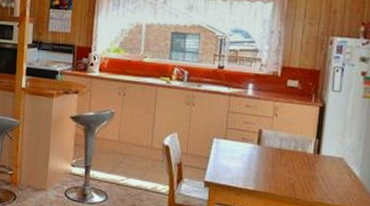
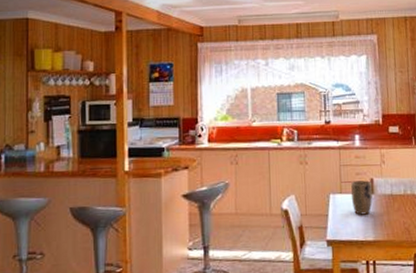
plant pot: none [235,129,261,164] -> present [350,180,373,215]

